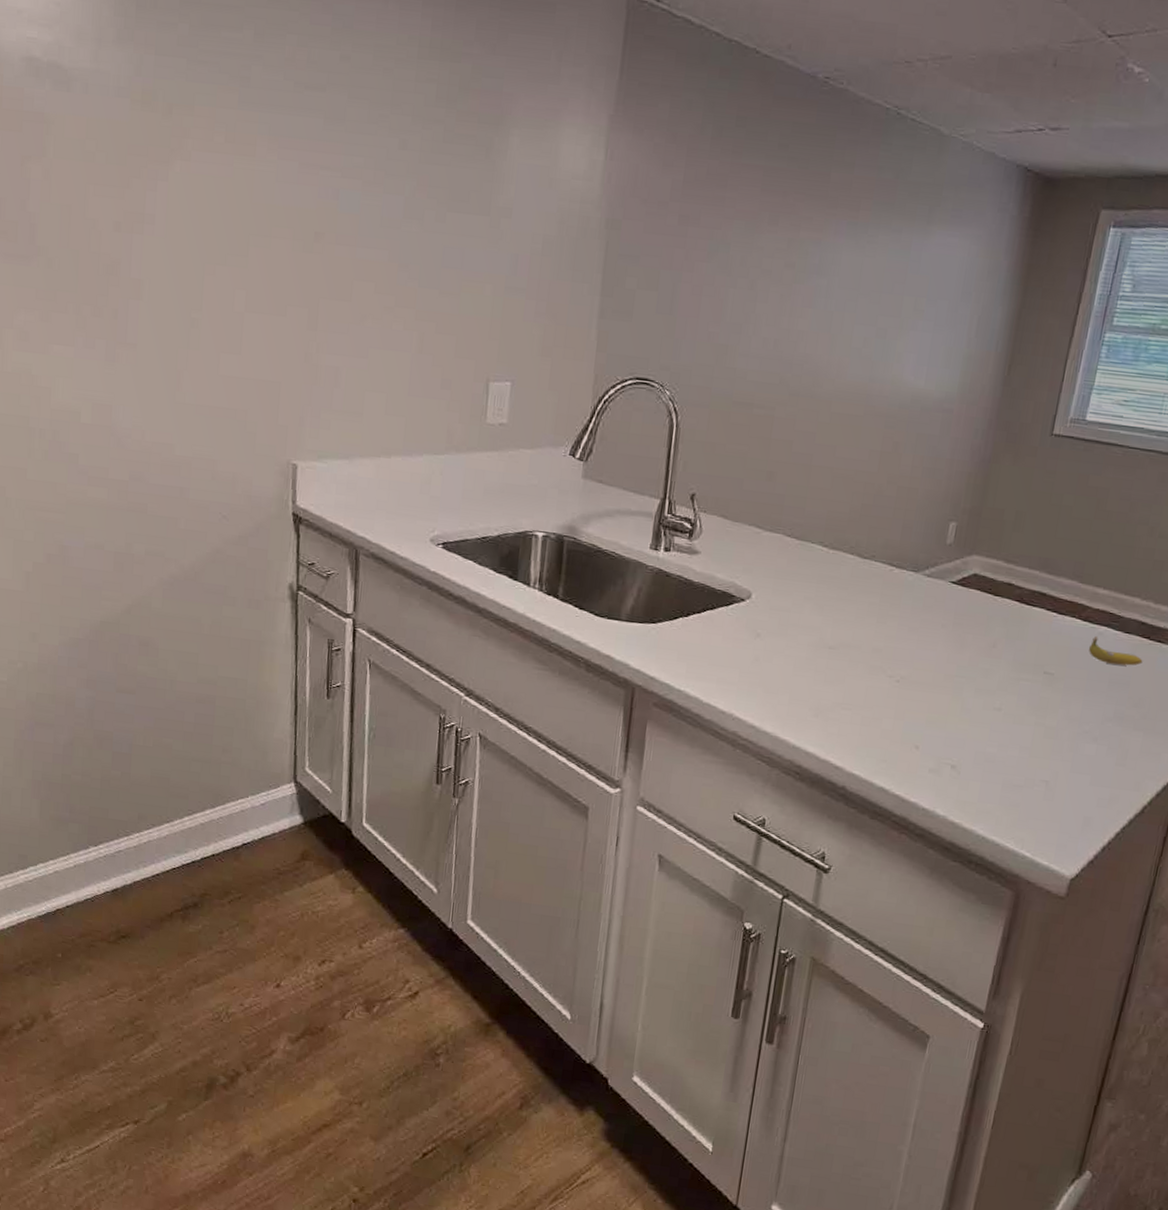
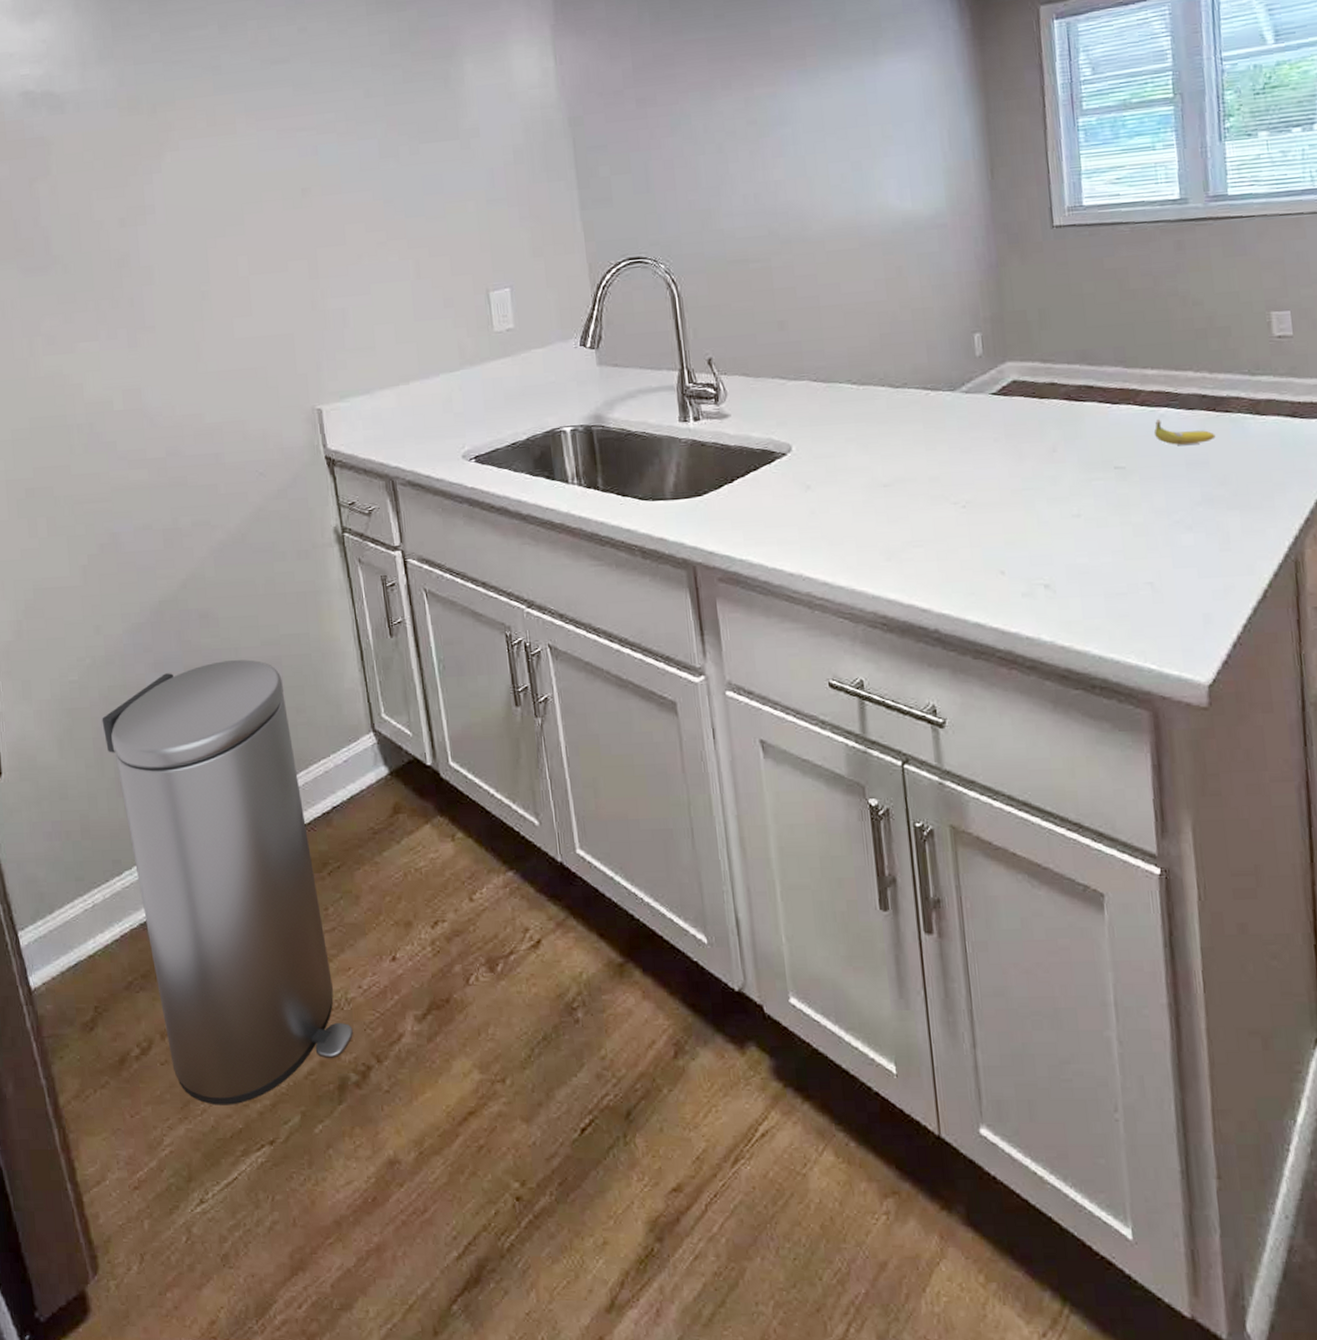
pedal bin: none [26,690,229,1085] -> present [102,659,353,1105]

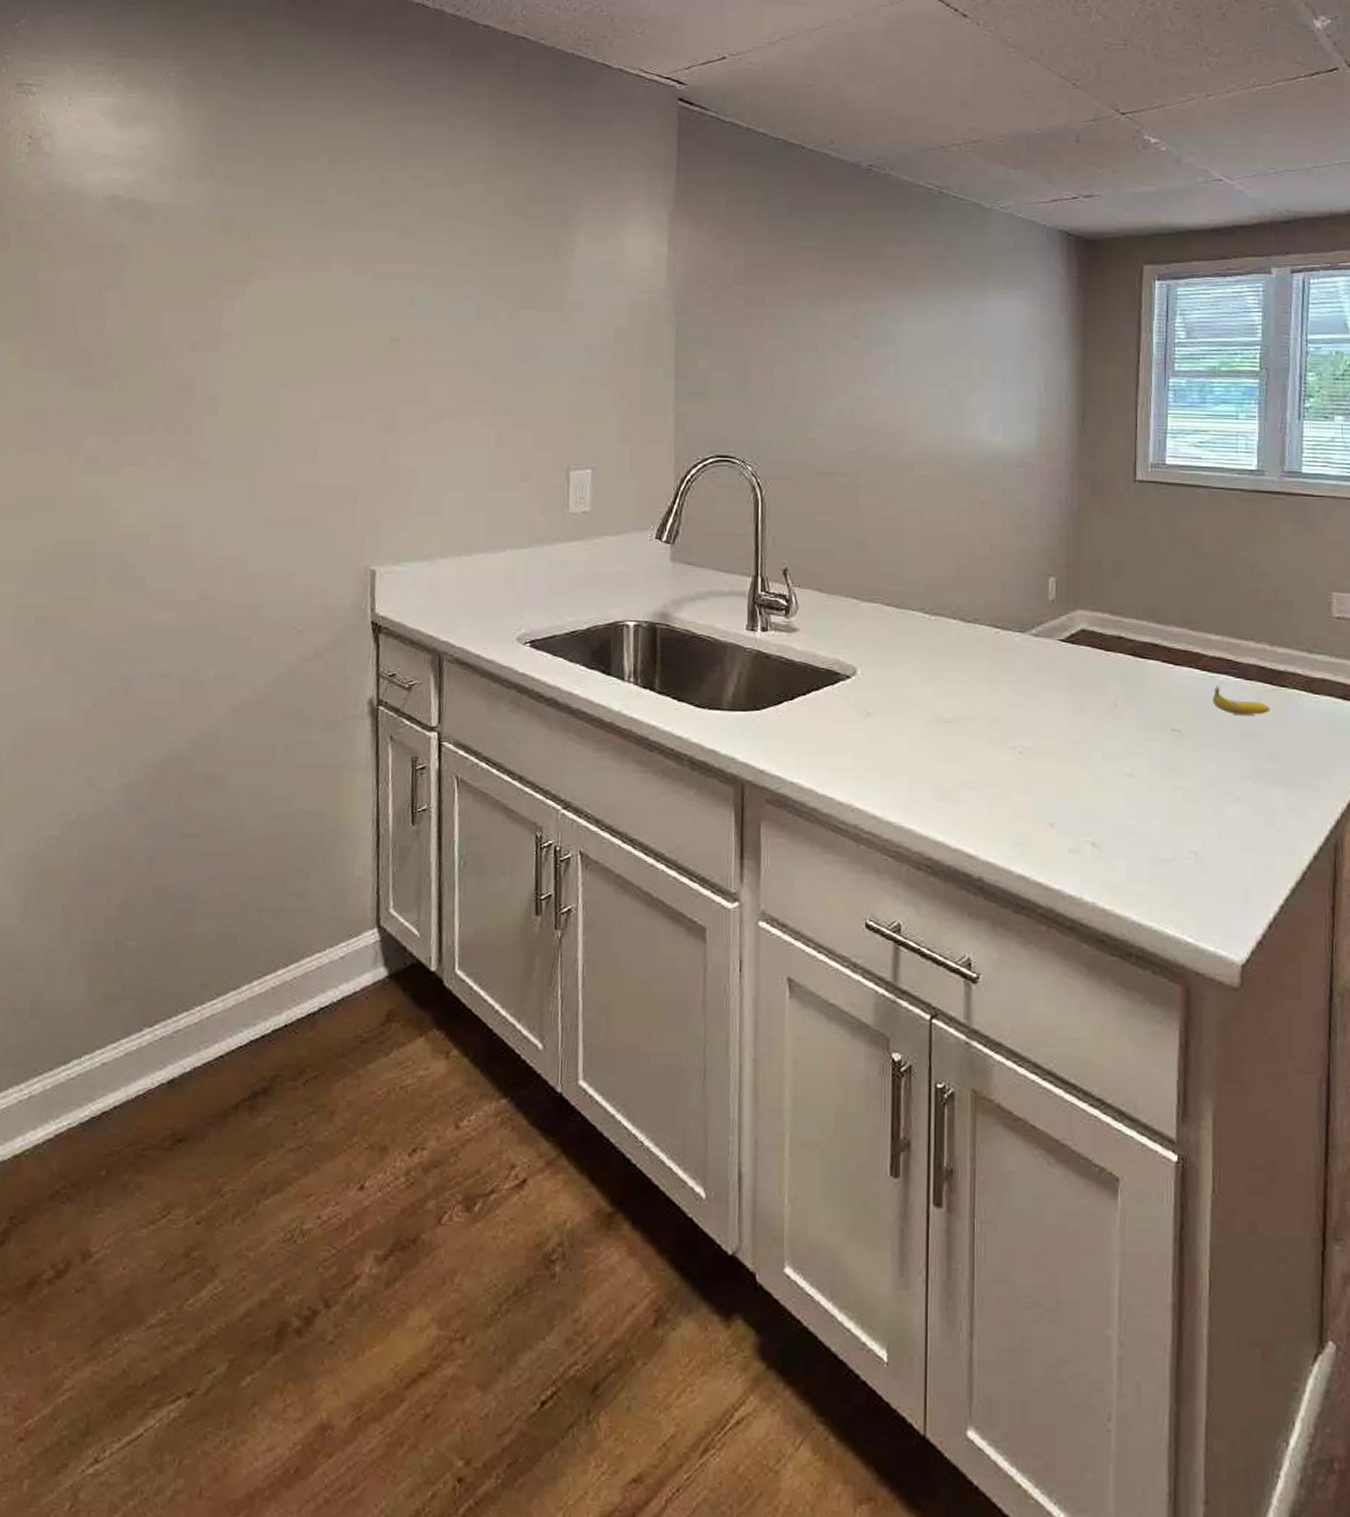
pedal bin: present [102,659,353,1105] -> none [76,832,303,1346]

